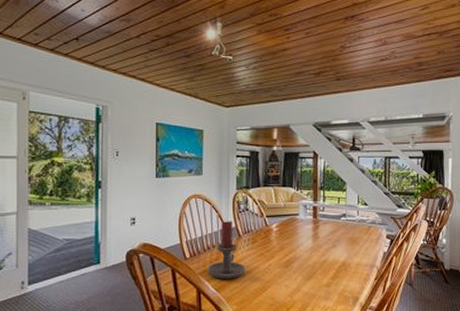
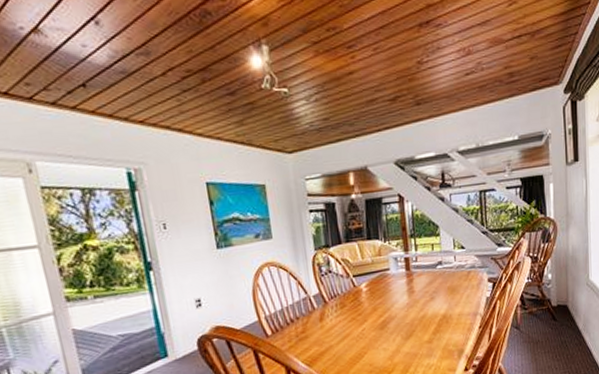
candle holder: present [207,221,246,279] -> none [293,287,338,353]

